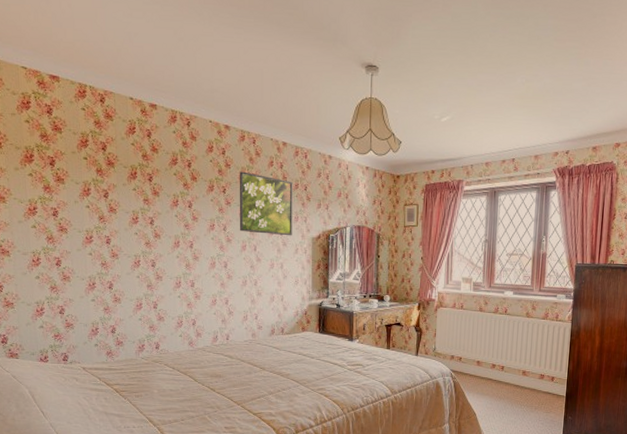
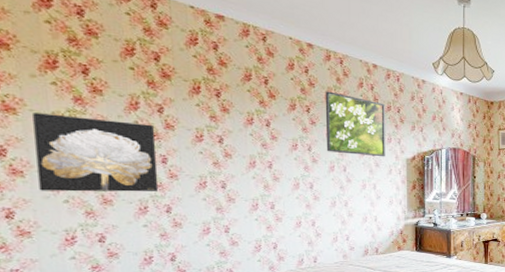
wall art: none [16,201,104,270] -> present [33,113,159,192]

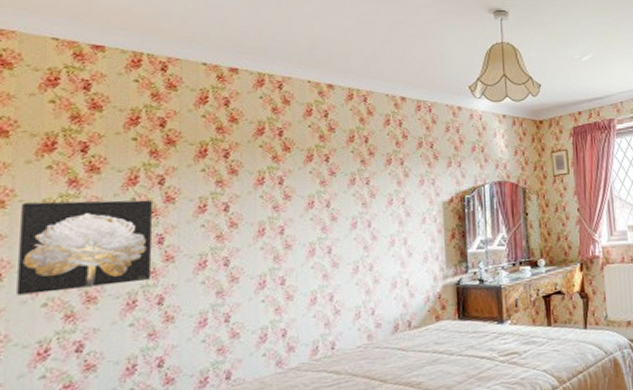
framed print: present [325,91,385,157] -> none [346,134,417,206]

